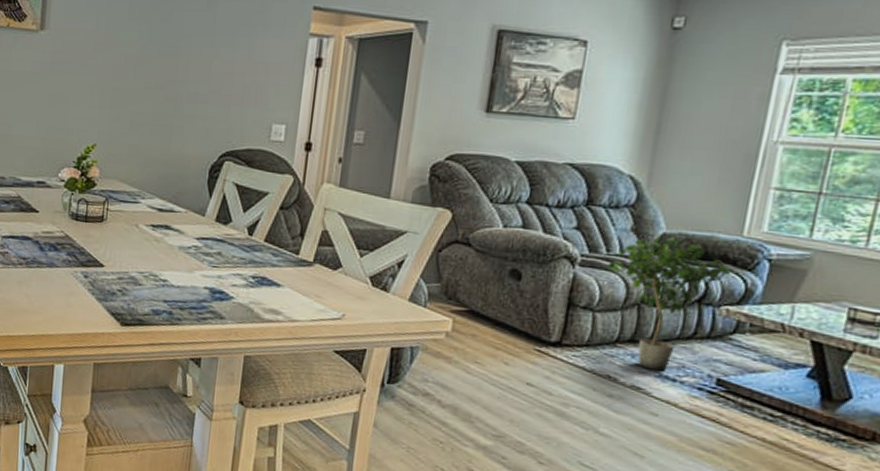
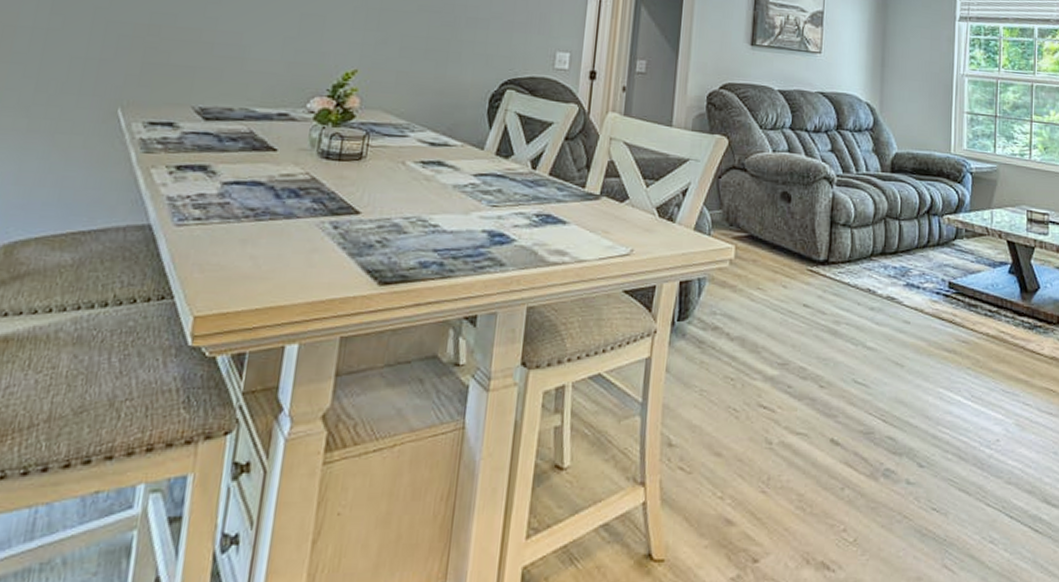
potted plant: present [607,237,731,371] -> none [858,156,947,280]

